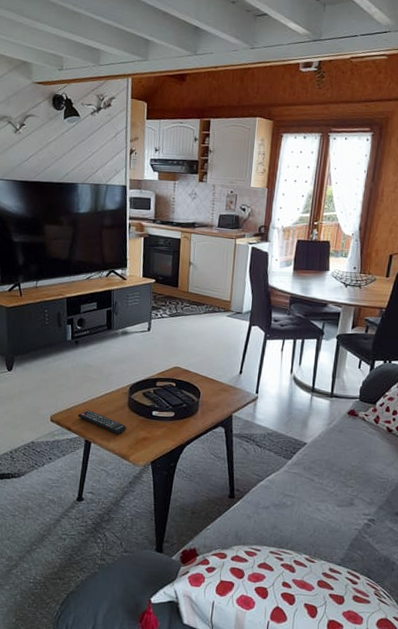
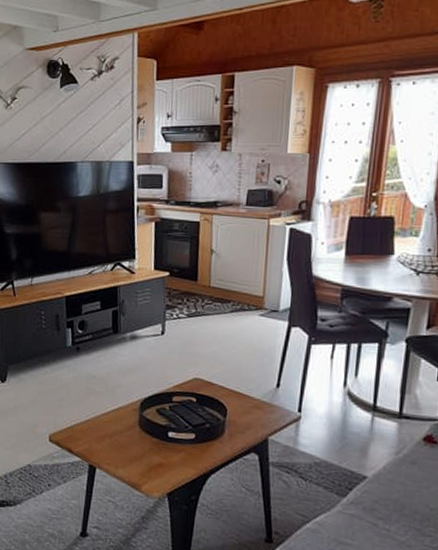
remote control: present [77,410,127,435] -> none [80,429,138,459]

